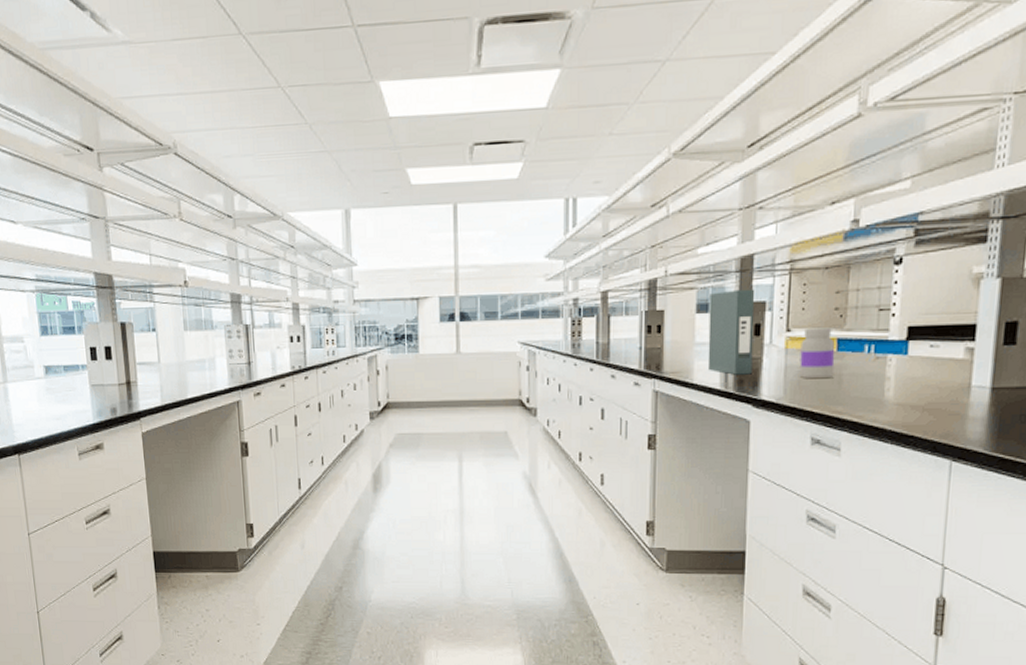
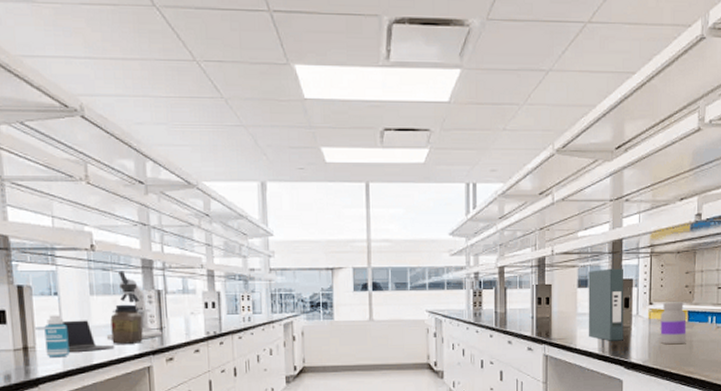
bottle: none [144,350,167,392] -> present [44,315,70,358]
laptop computer: none [160,355,207,387] -> present [63,320,115,352]
microscope: none [199,306,251,375] -> present [106,271,163,340]
jar: none [202,339,233,379] -> present [110,304,143,344]

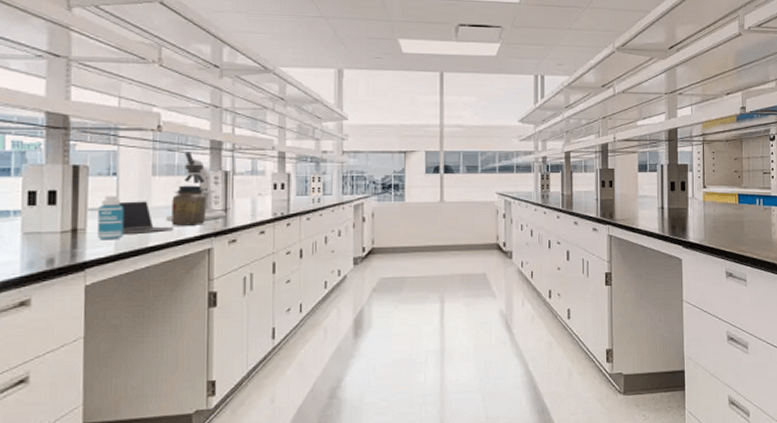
binder: present [588,268,624,341] -> none [647,154,681,222]
jar: present [660,302,687,345] -> none [714,185,738,225]

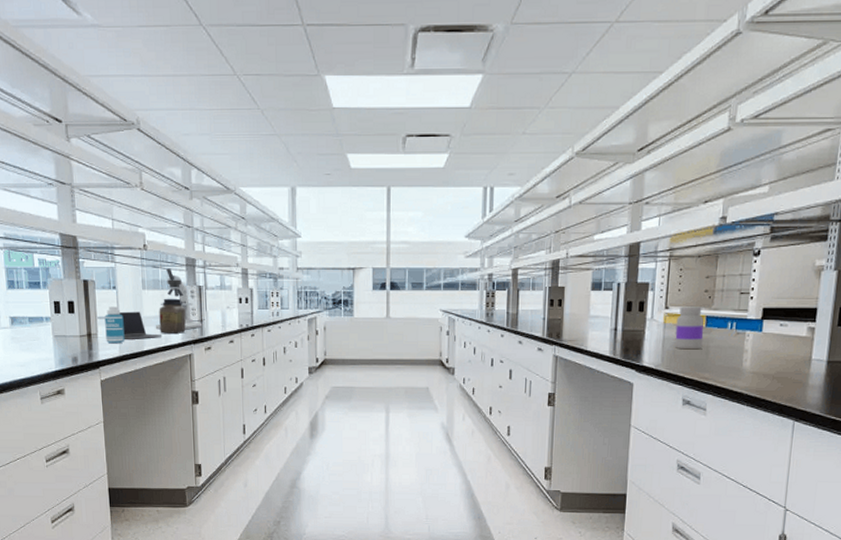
jar: none [714,185,738,225] -> present [675,306,704,350]

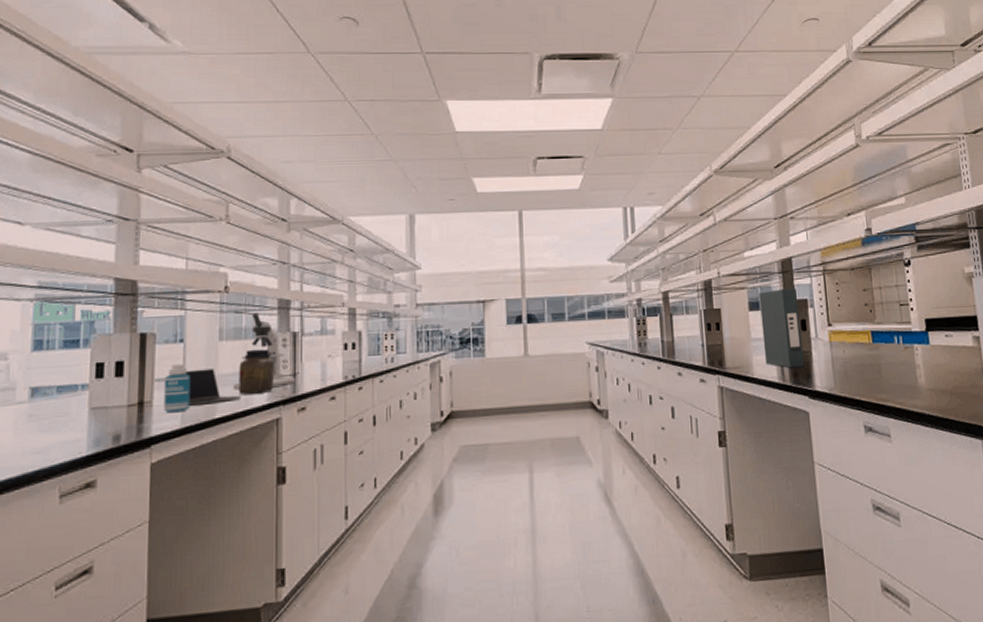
binder: none [599,271,640,344] -> present [759,288,805,368]
jar: present [675,306,704,350] -> none [842,321,874,370]

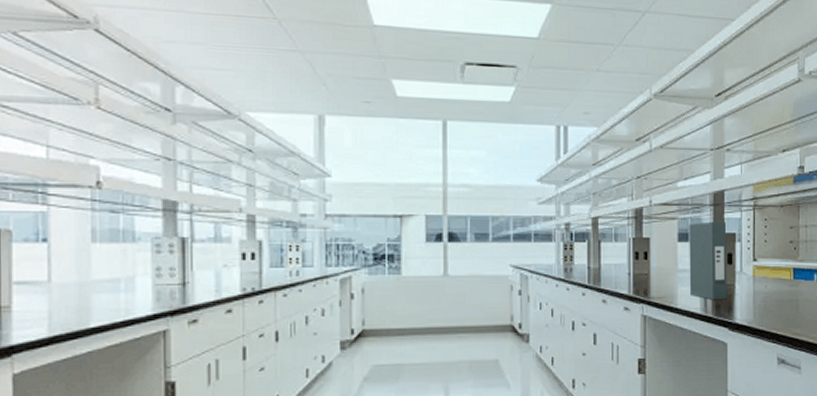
bottle: present [164,364,191,413] -> none [25,266,58,320]
laptop computer: present [186,368,242,406] -> none [52,273,121,313]
microscope: present [232,313,296,390] -> none [109,214,186,298]
jar: present [239,348,274,395] -> none [117,254,159,303]

